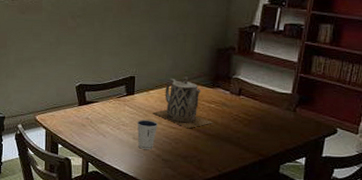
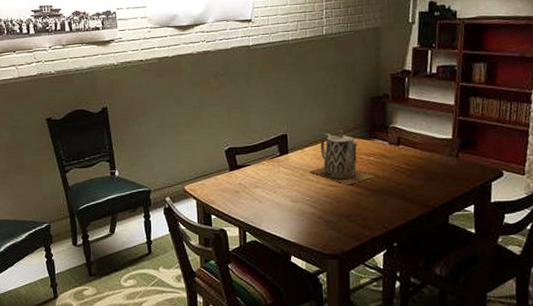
dixie cup: present [137,119,159,149] -> none [293,179,317,212]

